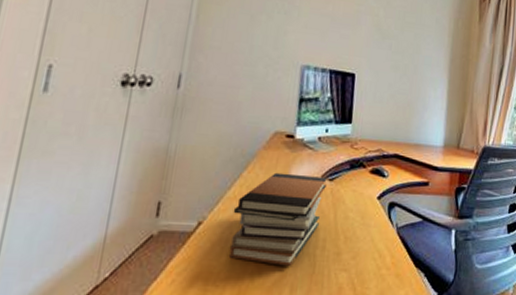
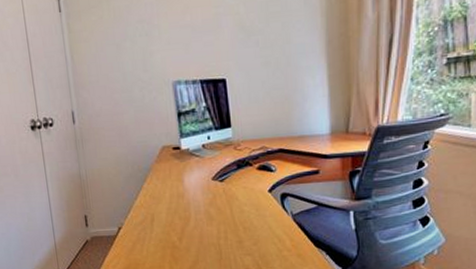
book stack: present [228,172,327,266] -> none [143,179,218,255]

